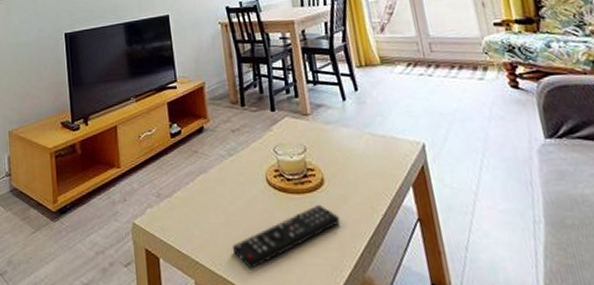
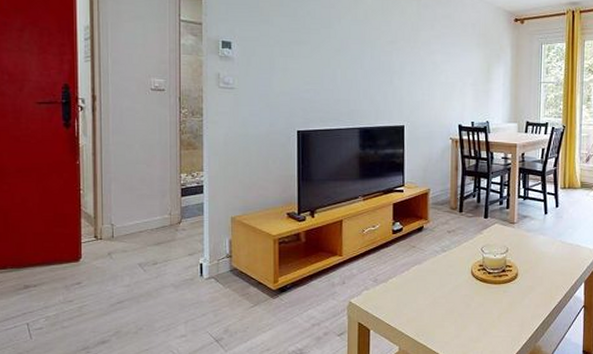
remote control: present [233,204,341,270] -> none [435,292,525,340]

